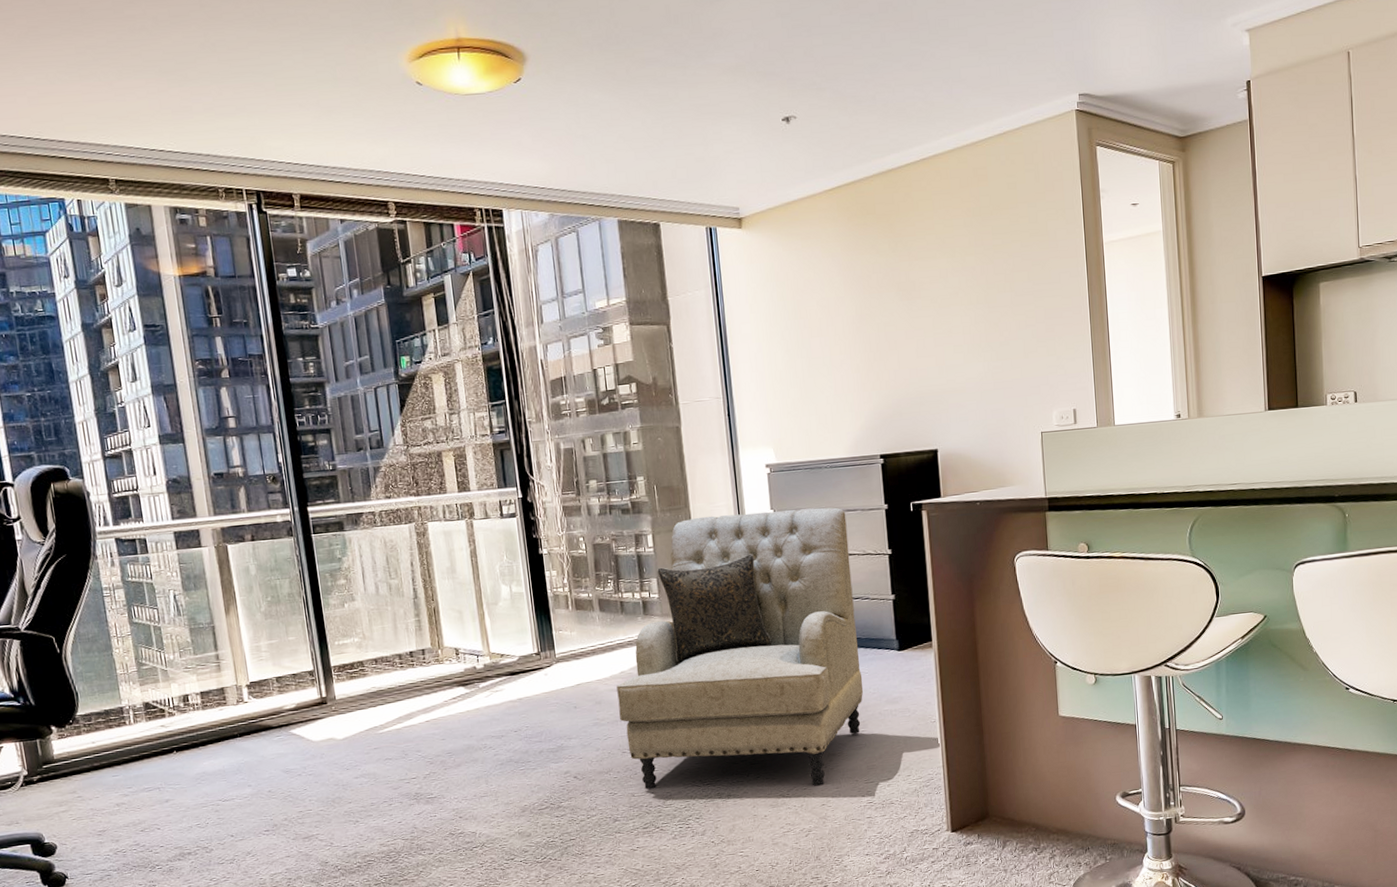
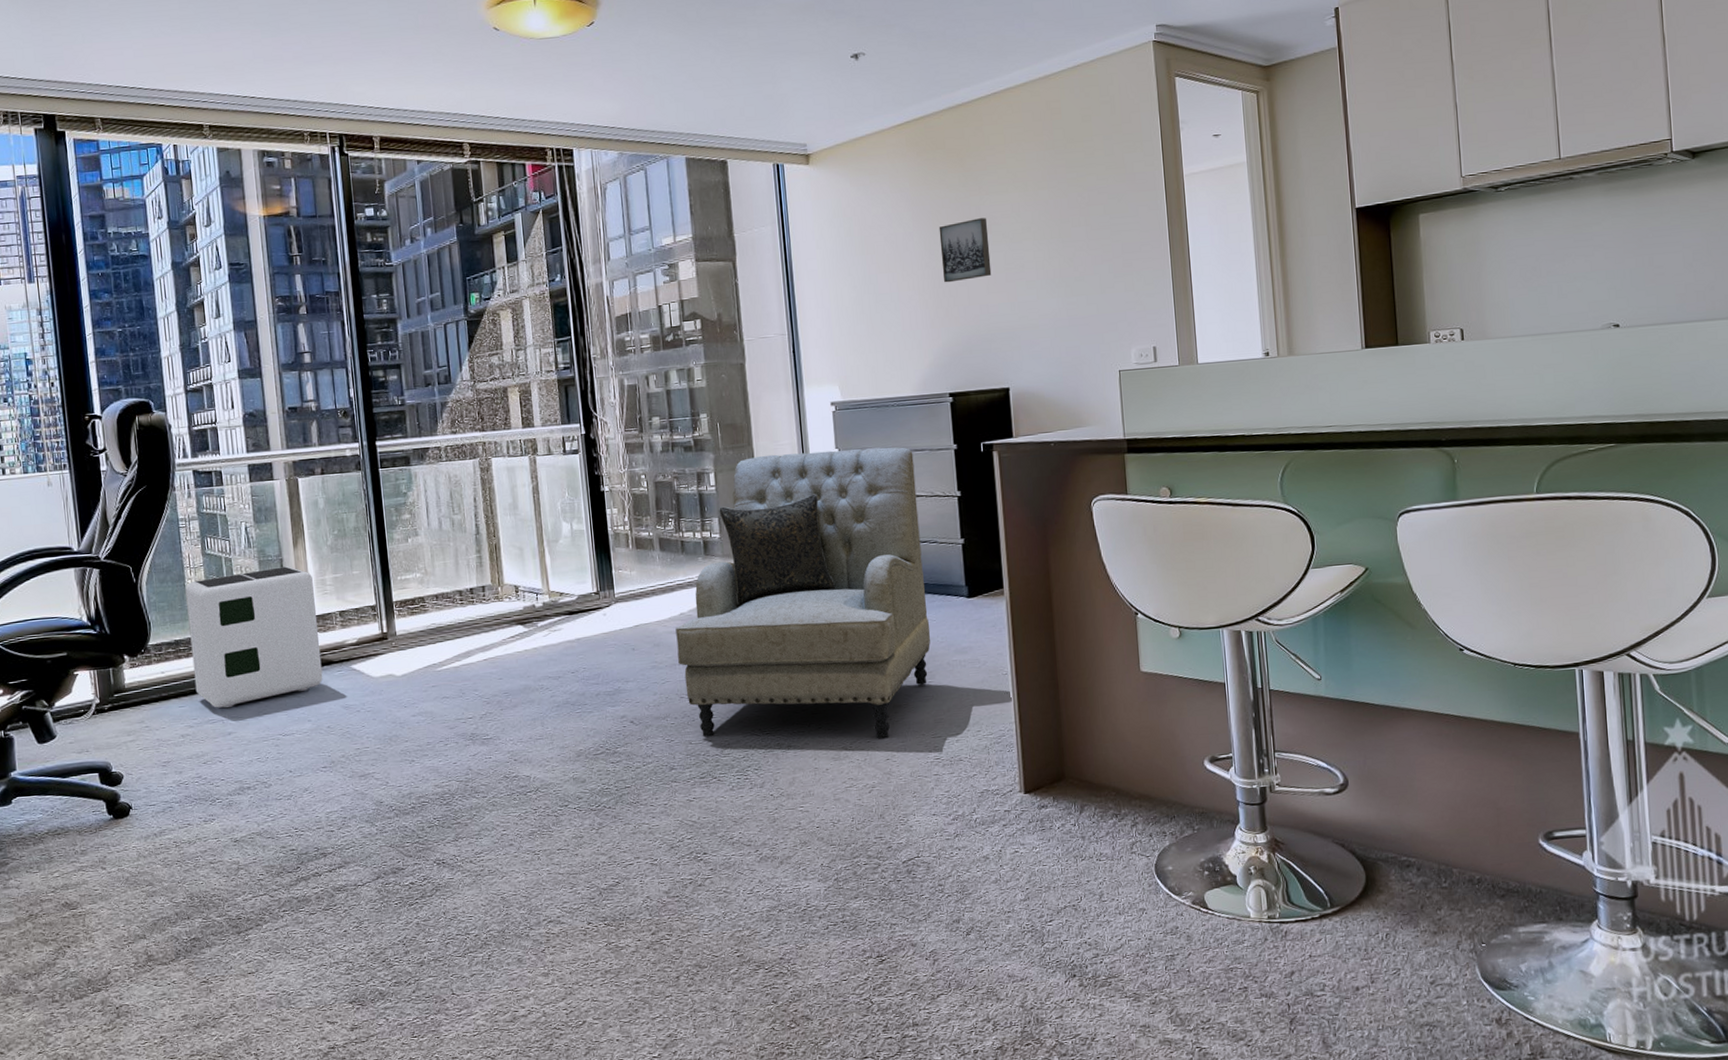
air purifier: none [113,633,262,776] -> present [185,566,323,709]
wall art: none [869,283,921,347] -> present [939,218,992,283]

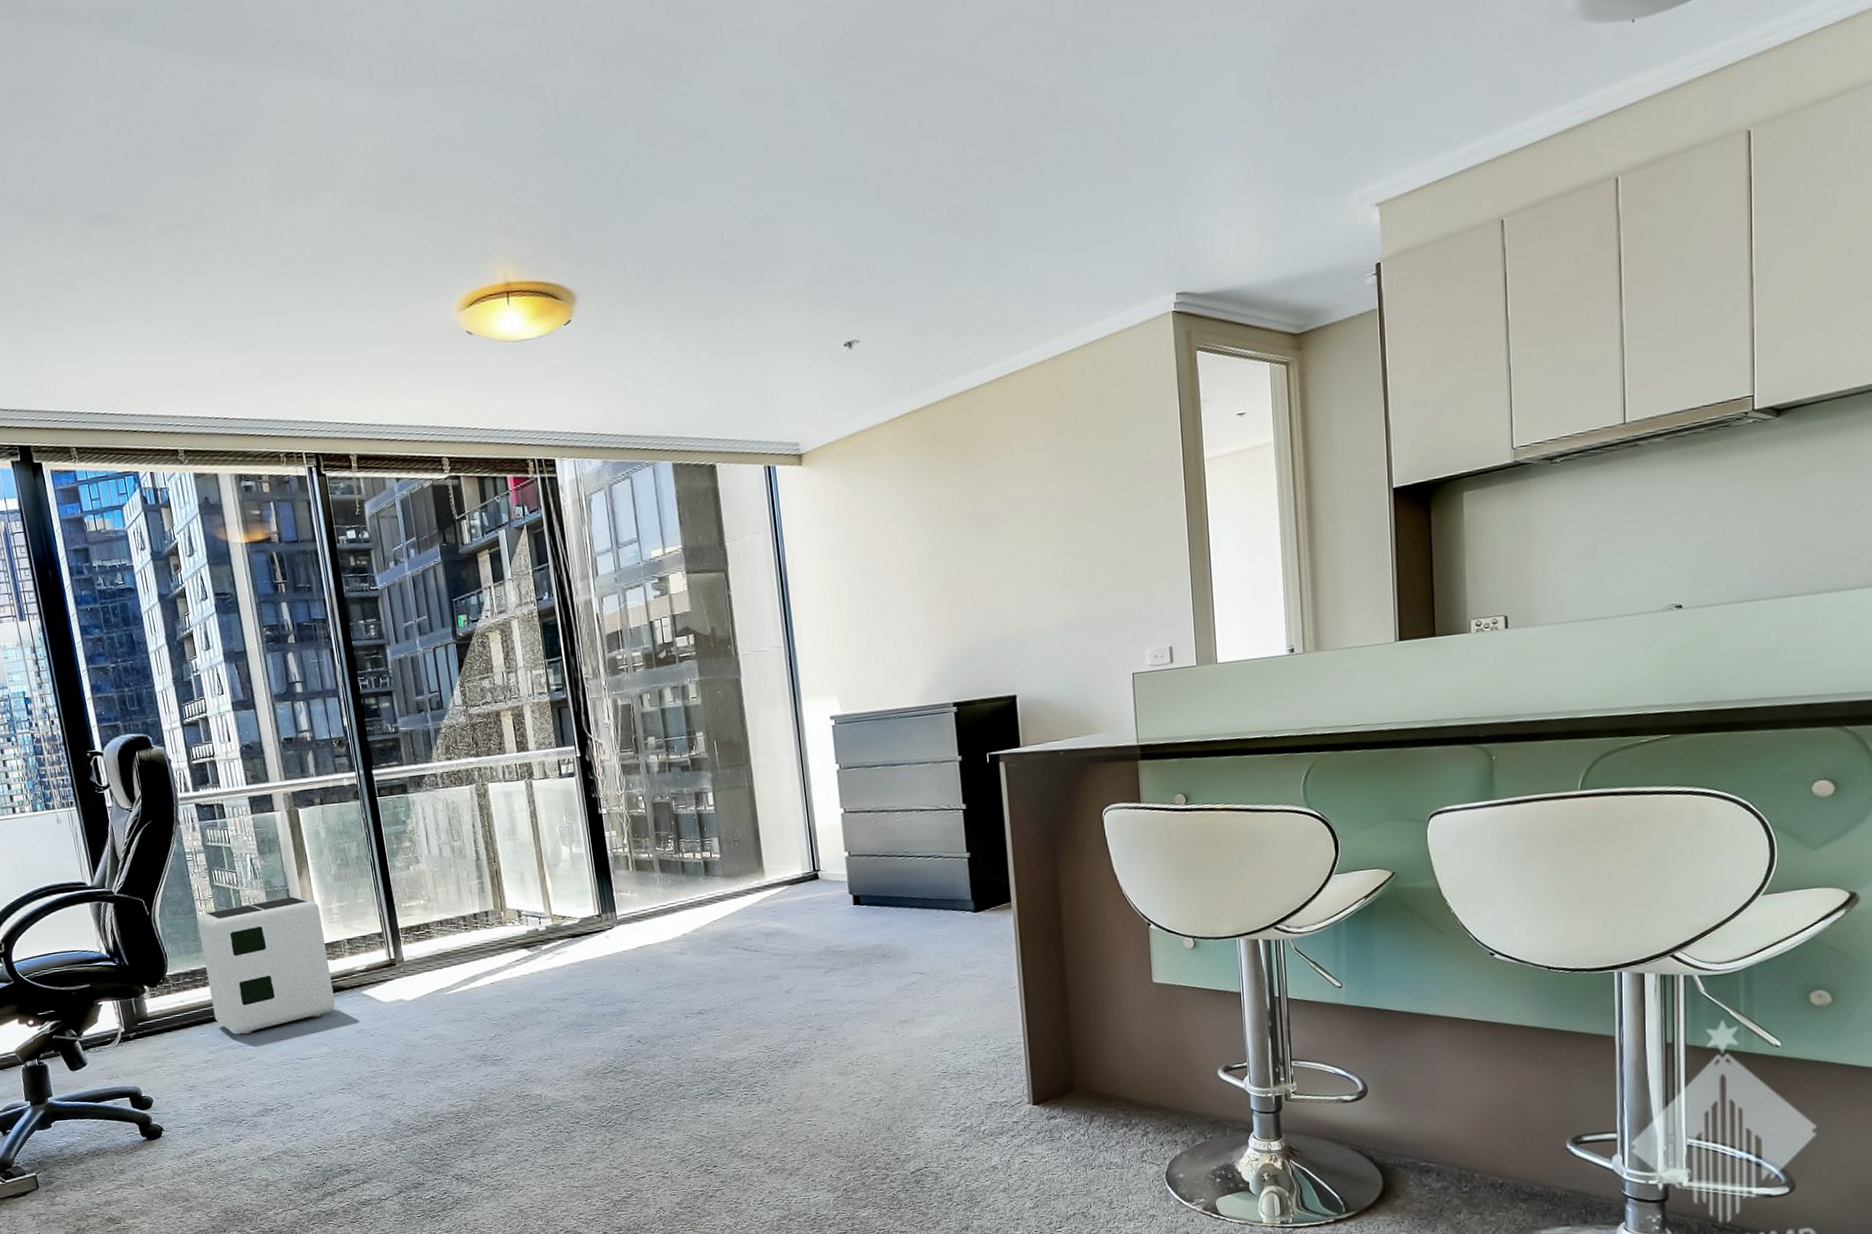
armchair: present [675,447,931,740] -> none [679,760,937,1055]
wall art: present [939,218,992,283] -> none [940,515,997,587]

